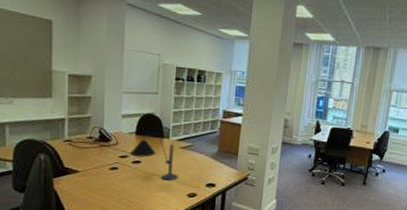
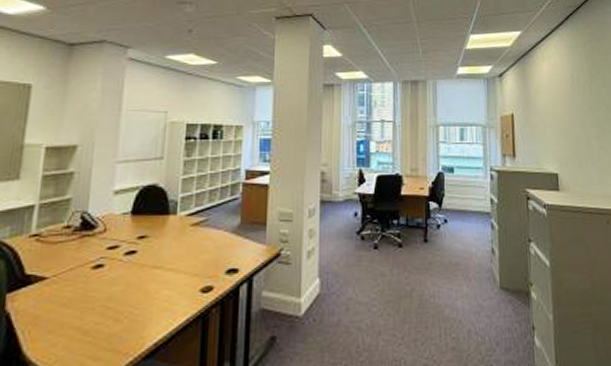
desk lamp: present [129,133,178,181] -> none [121,210,188,274]

